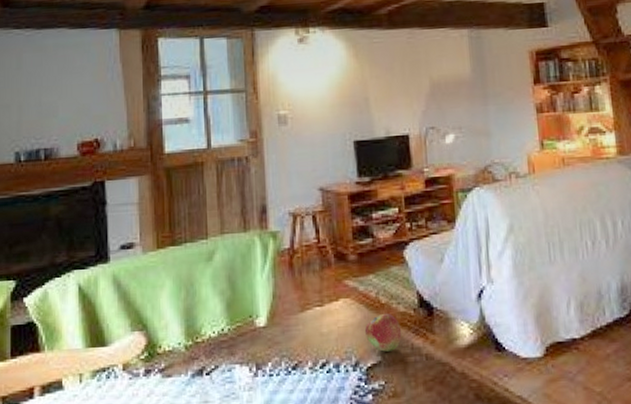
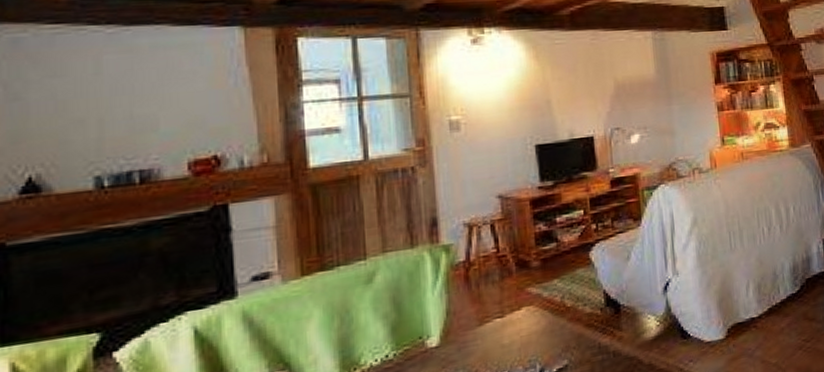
fruit: present [364,313,402,352] -> none [549,315,589,355]

